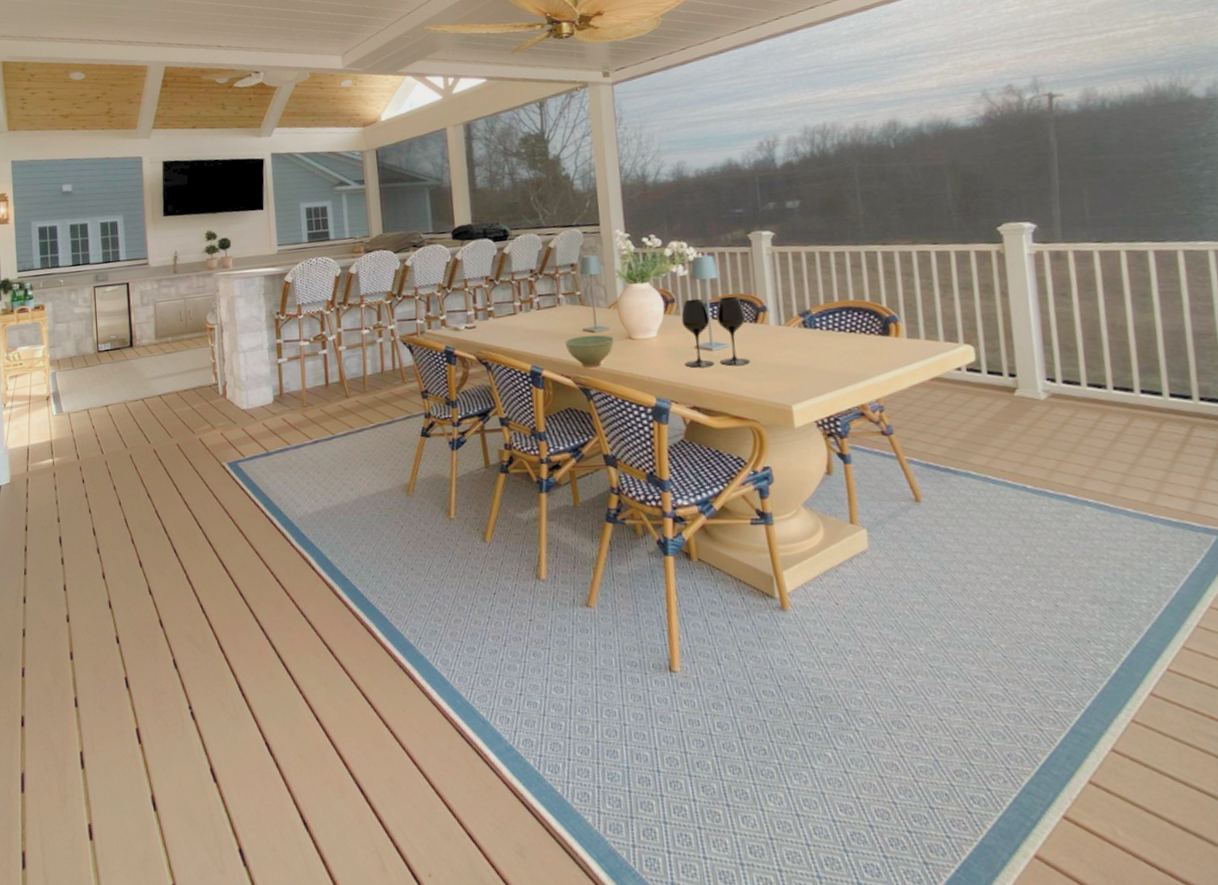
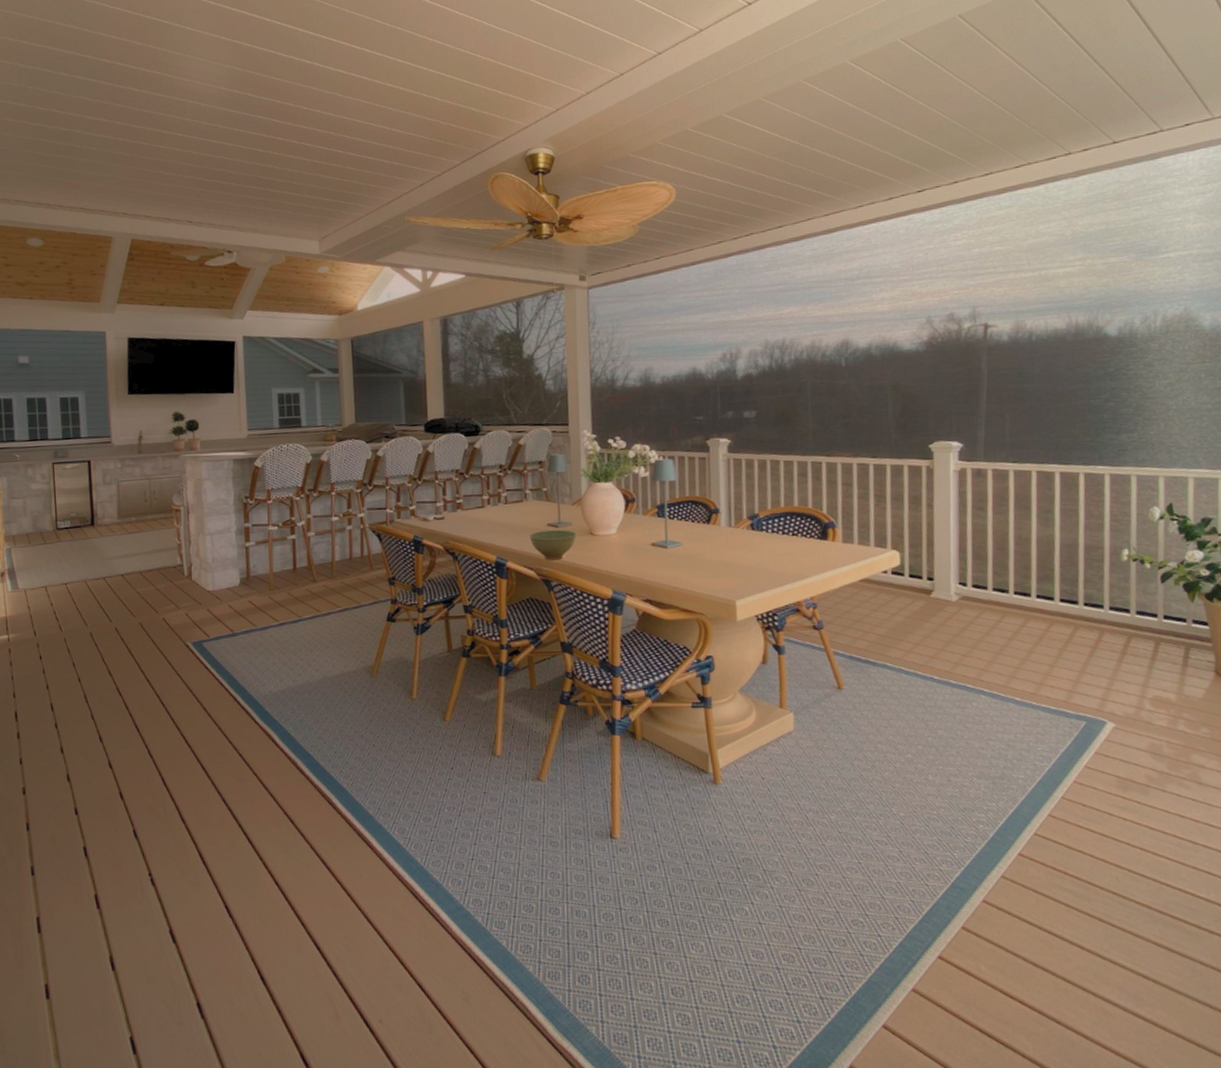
wine glass: present [681,296,749,369] -> none [640,498,700,564]

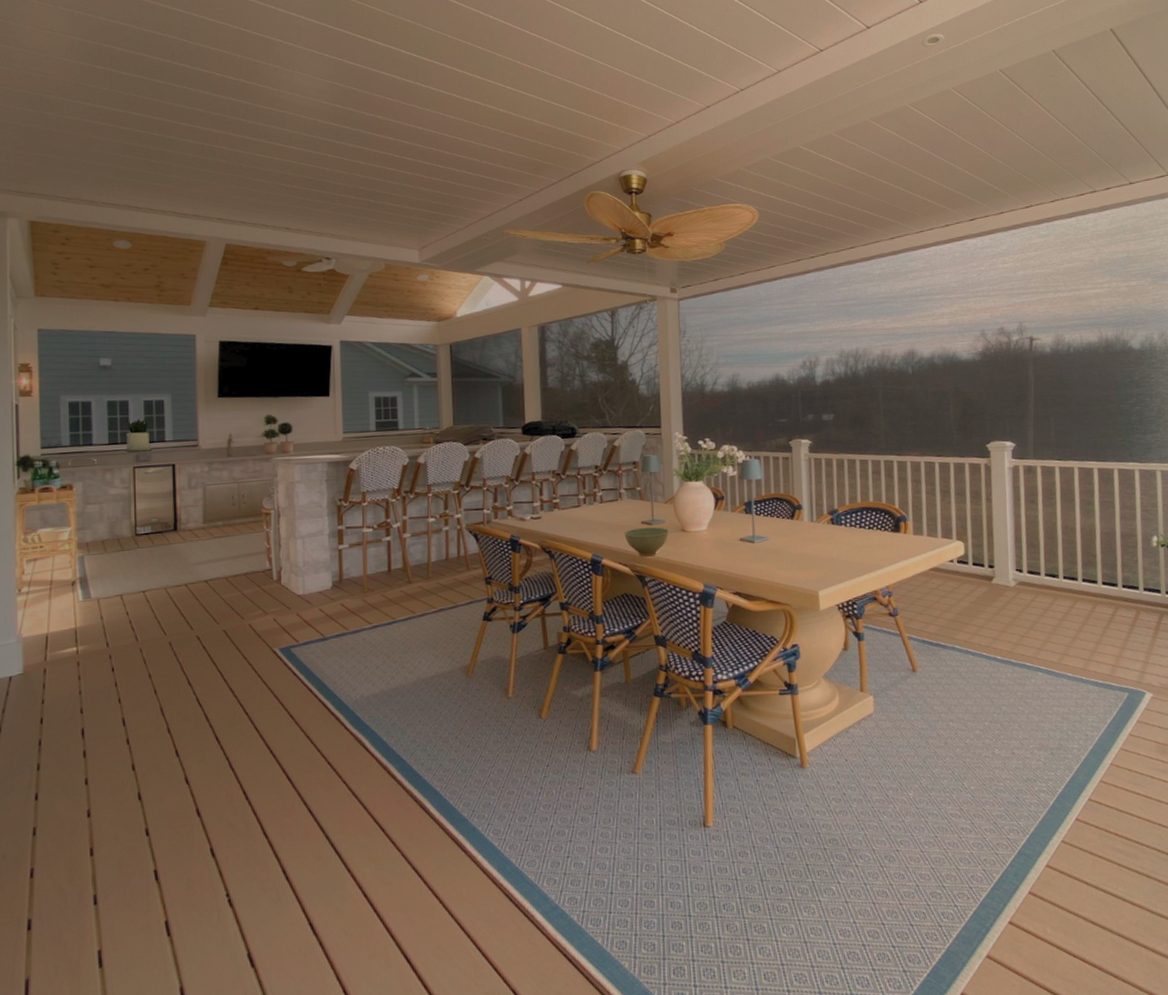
planter: none [43,416,69,449] -> present [125,419,152,452]

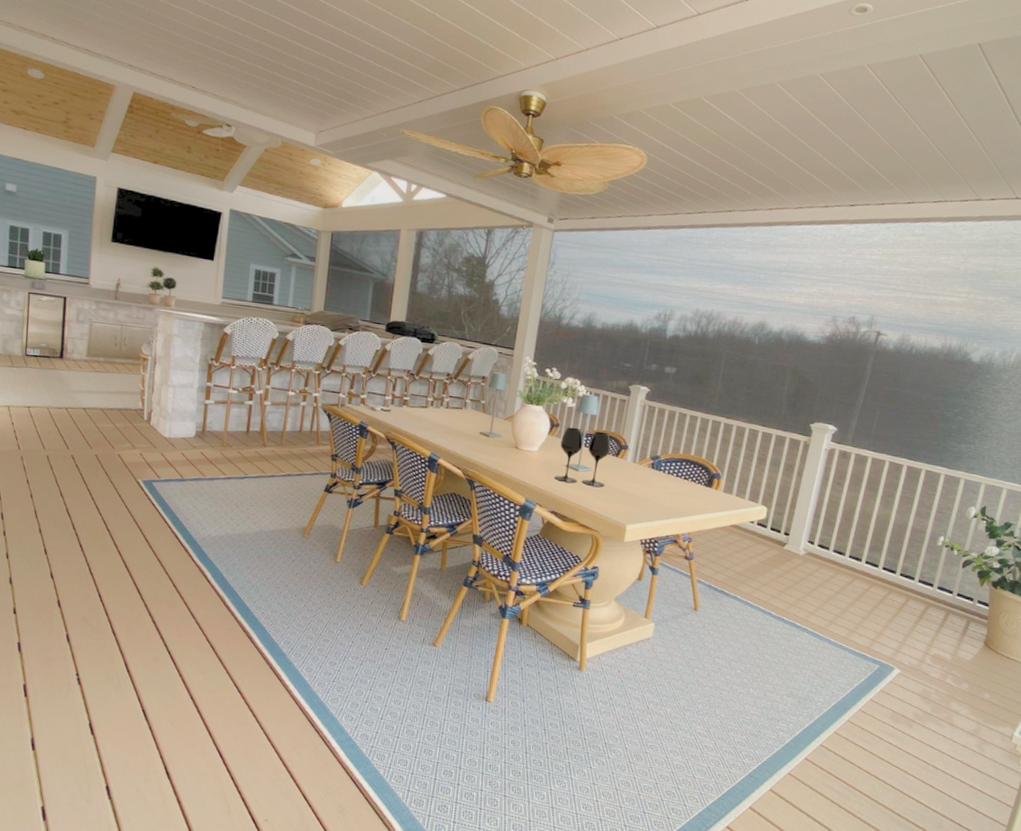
bowl: present [624,527,669,557] -> none [462,437,504,465]
wine glass: none [729,495,785,559] -> present [554,427,611,488]

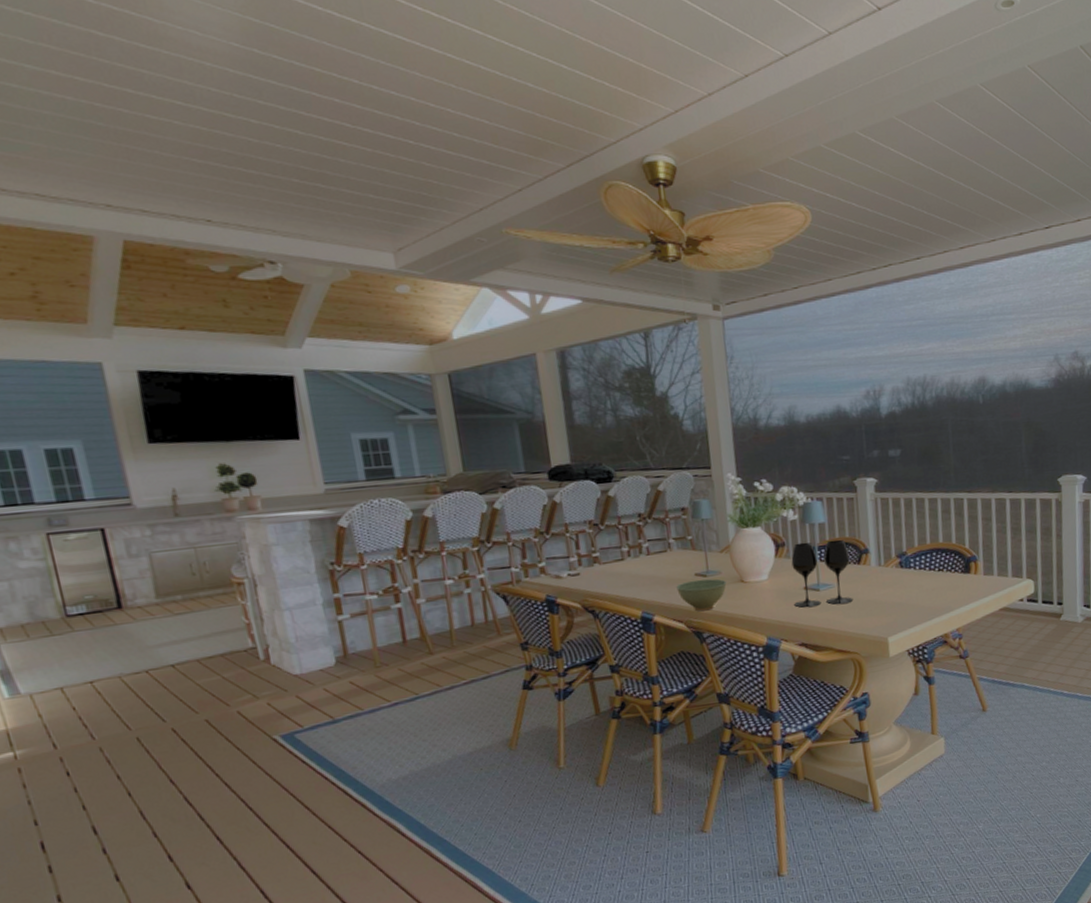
planter: present [22,247,47,280] -> none [22,473,69,515]
bowl: none [462,437,504,465] -> present [676,578,727,612]

